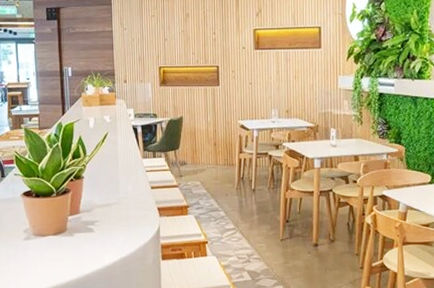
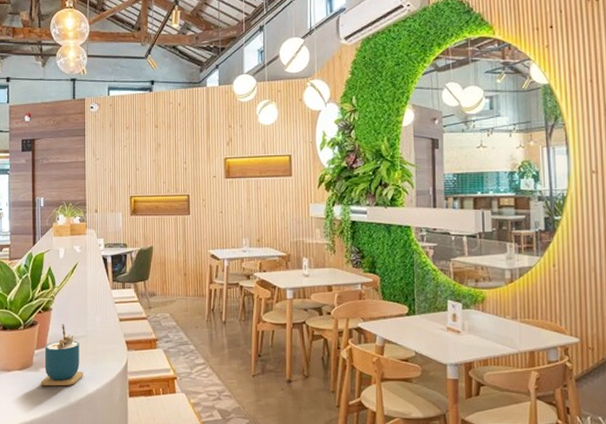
cup: none [75,191,118,250] -> present [40,324,84,386]

